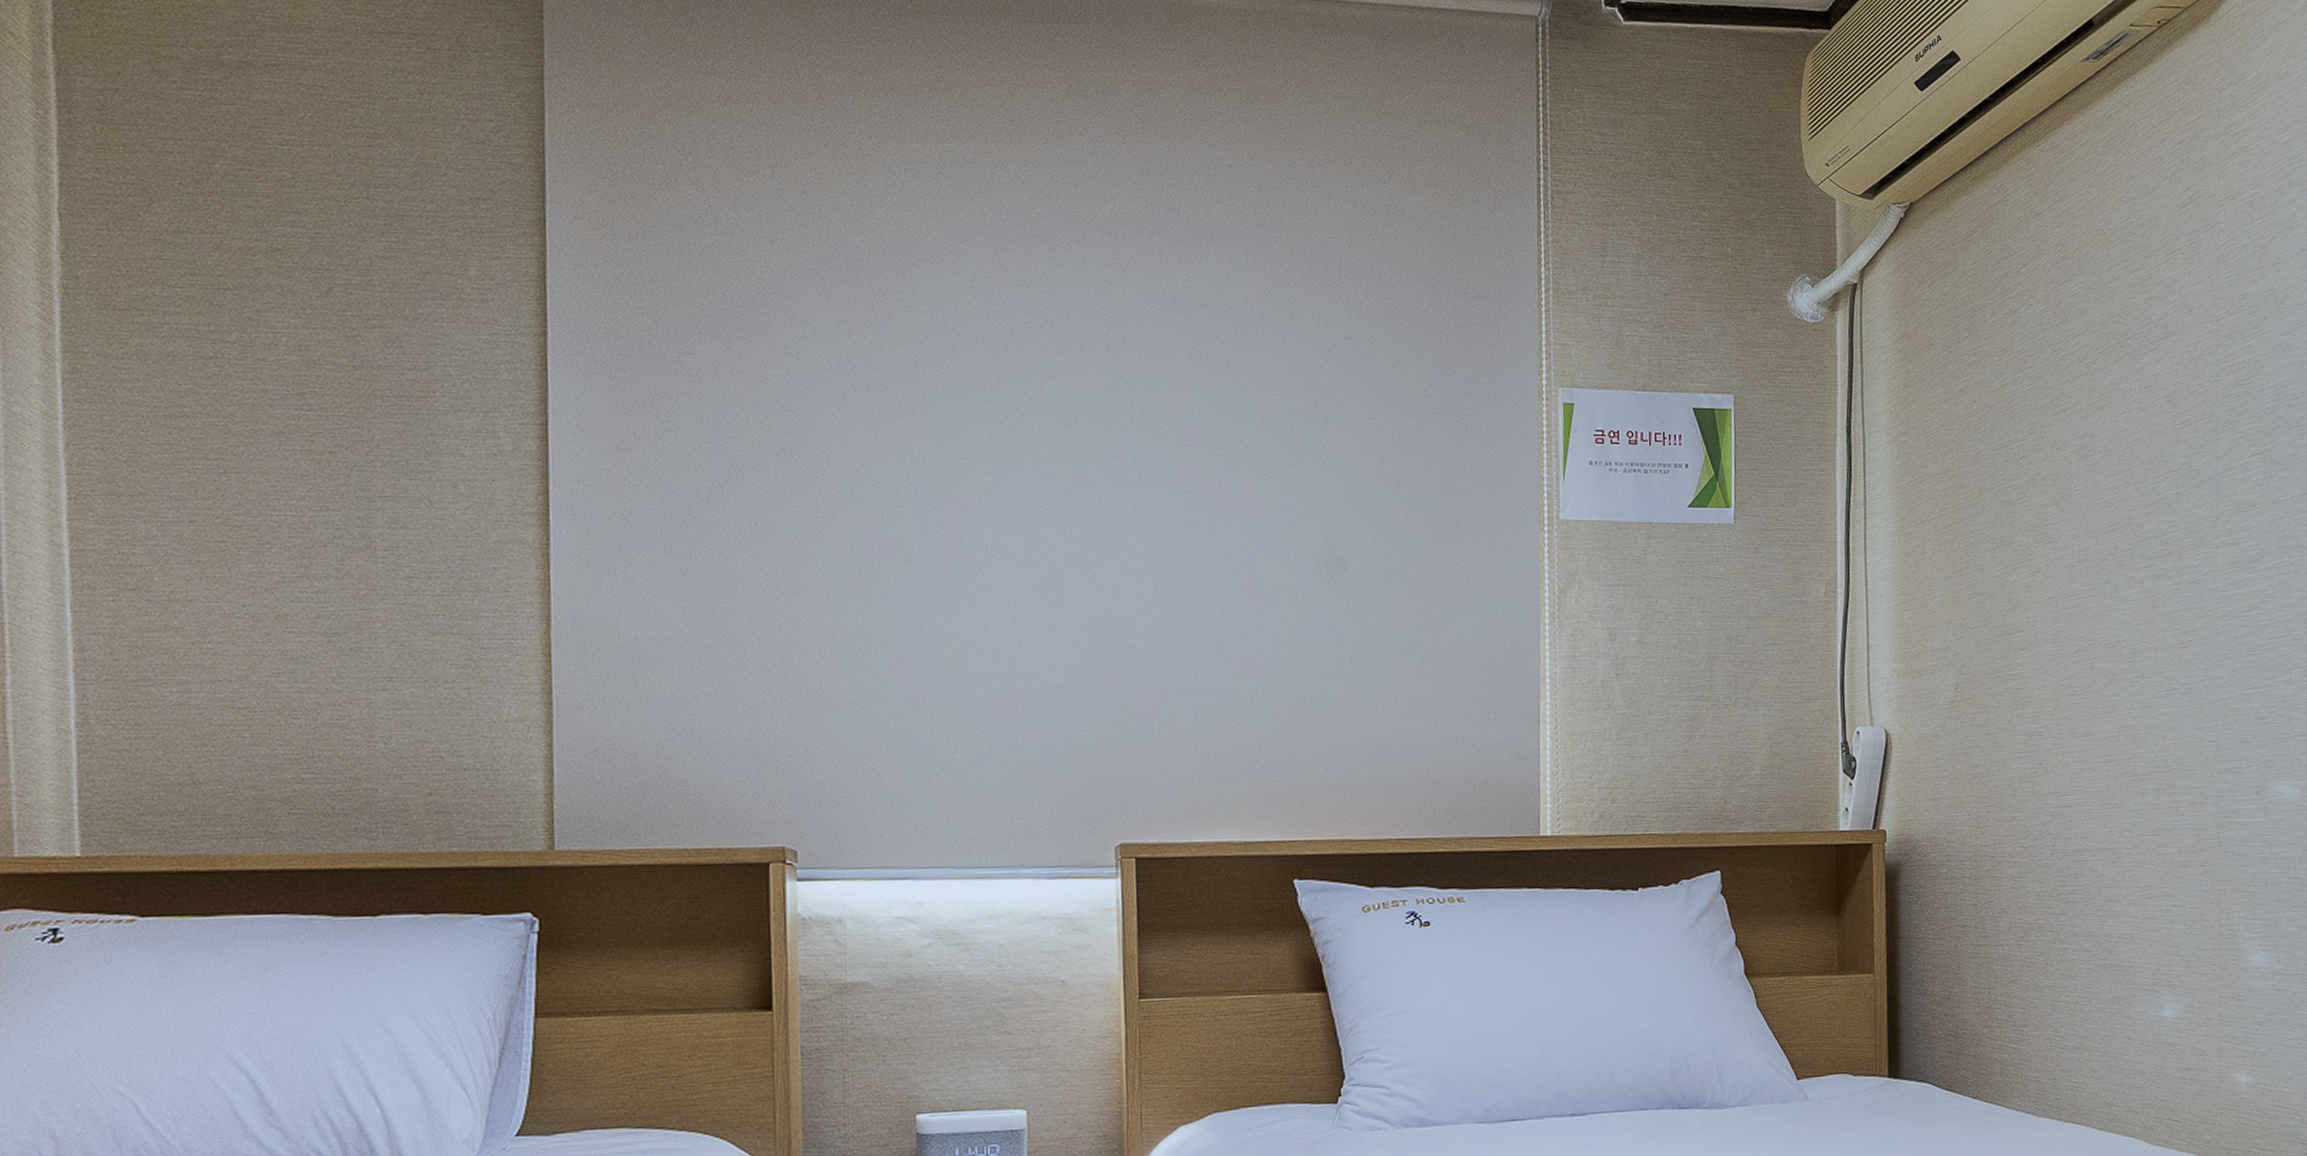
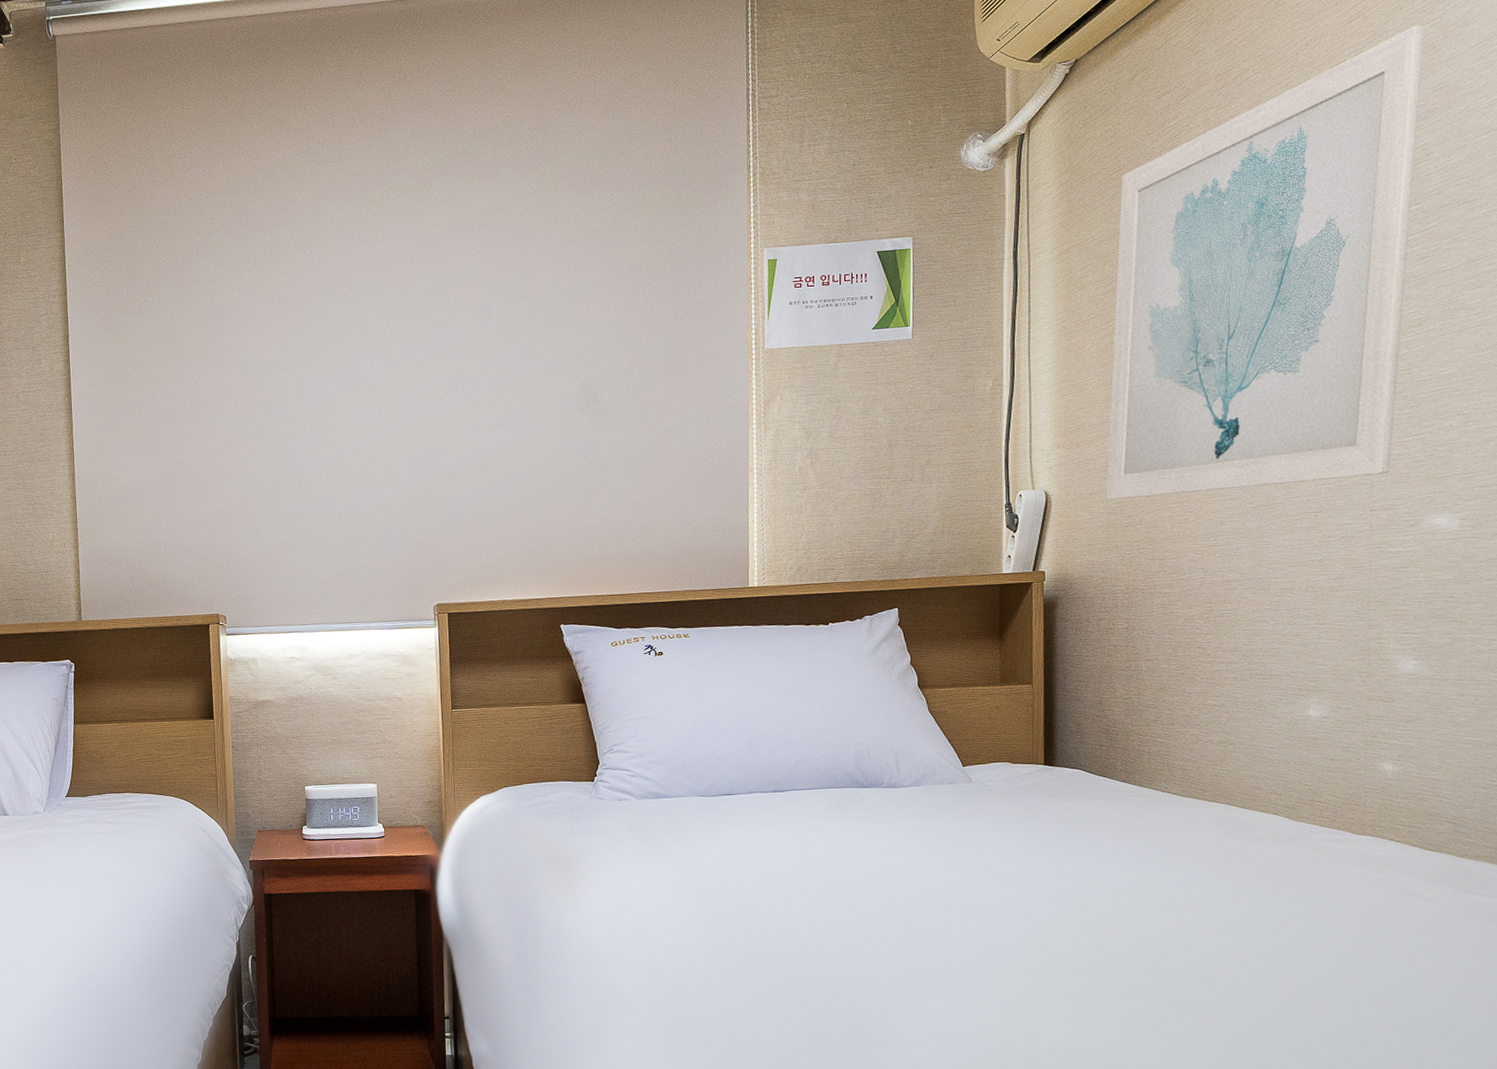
wall art: none [1950,220,2254,745] -> present [1106,24,1425,500]

